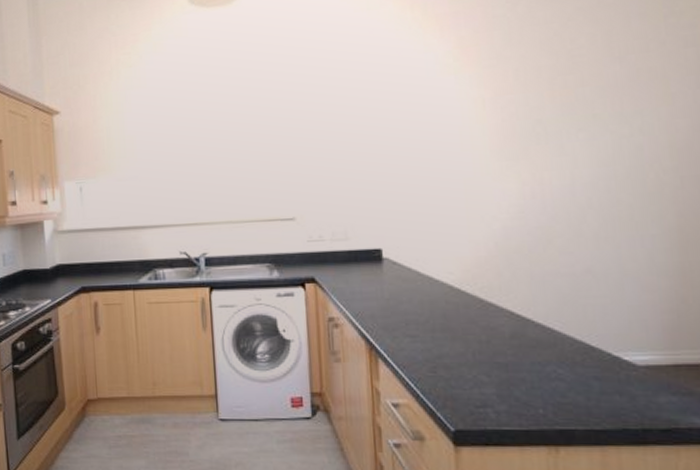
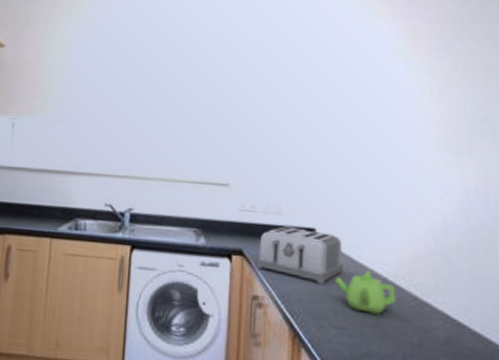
toaster: none [329,250,411,300] -> present [257,226,343,285]
teapot: none [403,280,463,320] -> present [333,270,396,315]

